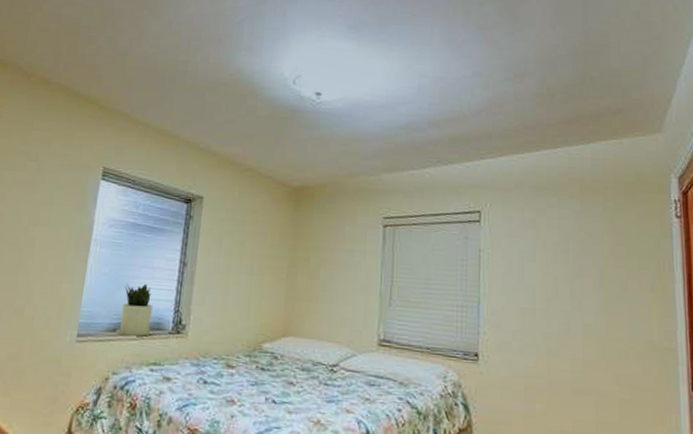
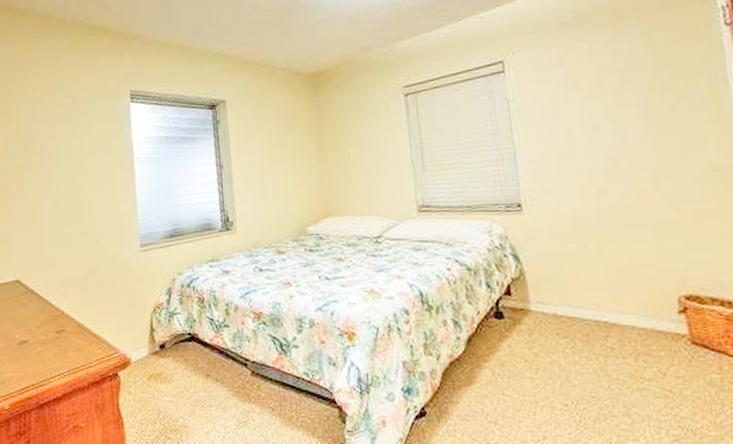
planter: present [116,283,153,337] -> none [172,190,205,241]

